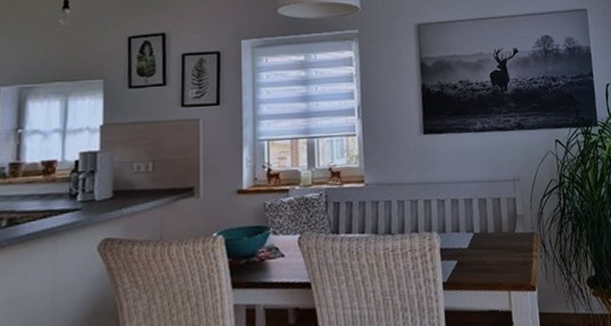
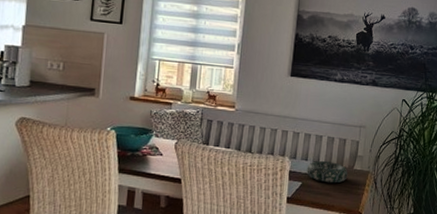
decorative bowl: none [460,228,510,256] -> present [307,160,348,183]

